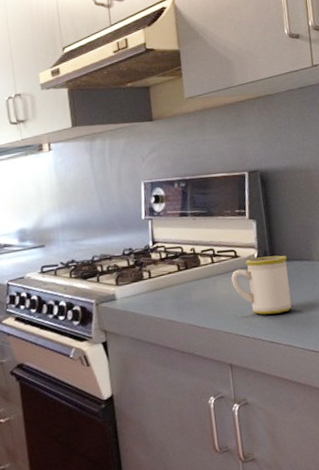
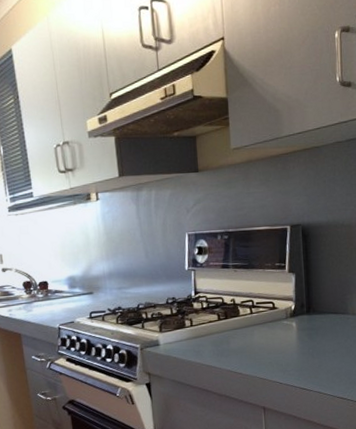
mug: present [231,255,292,315] -> none [268,308,324,364]

